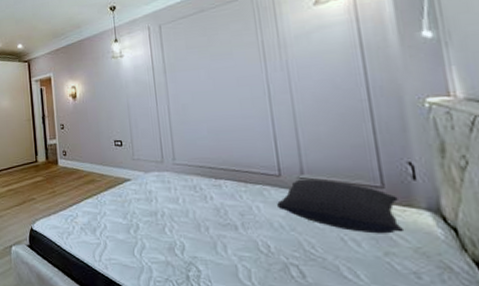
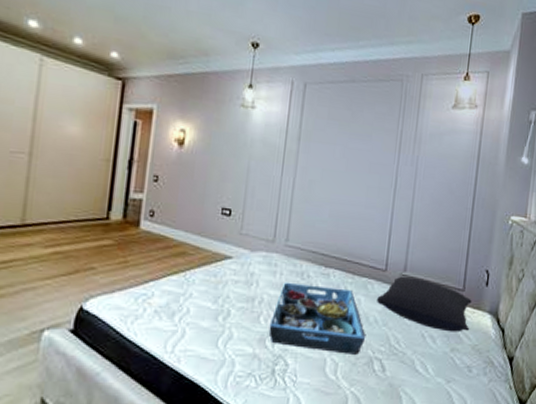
serving tray: none [175,196,275,261] -> present [268,282,366,355]

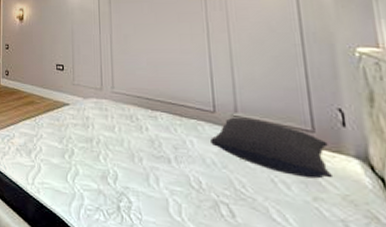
serving tray: present [268,282,366,355] -> none [108,124,206,197]

